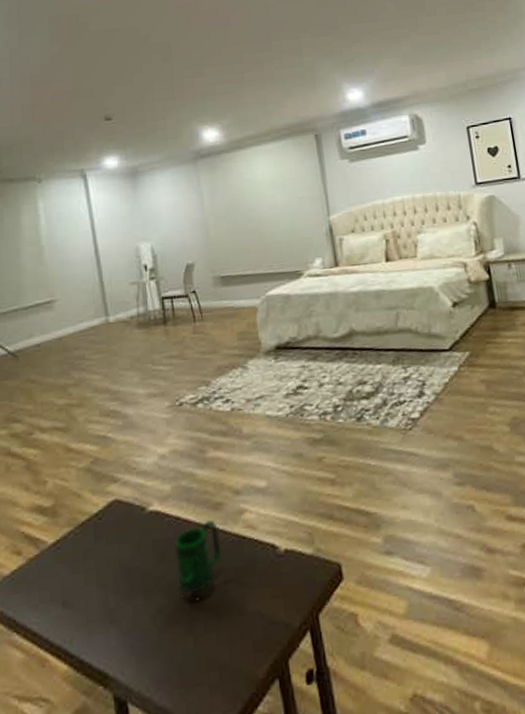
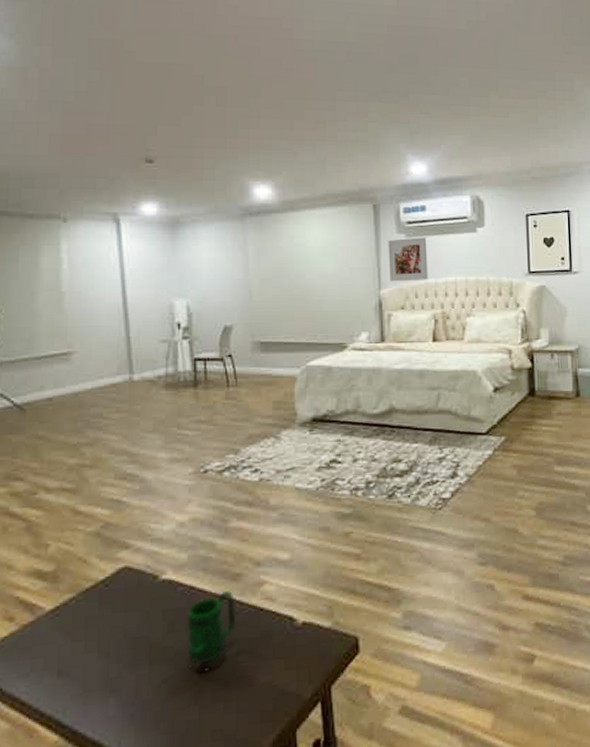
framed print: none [332,160,375,207] -> present [388,237,428,282]

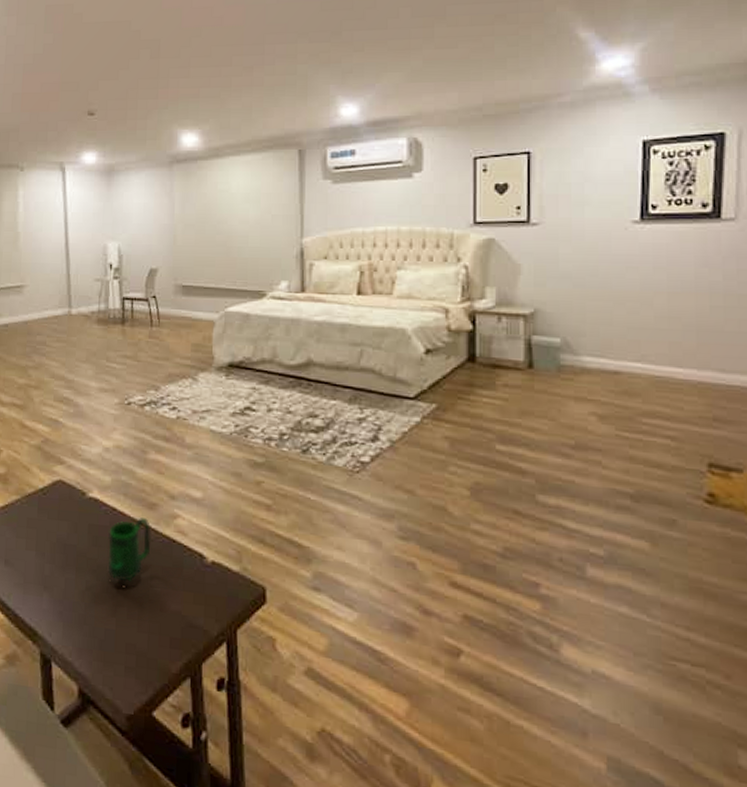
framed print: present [388,237,428,282] -> none [312,183,355,230]

